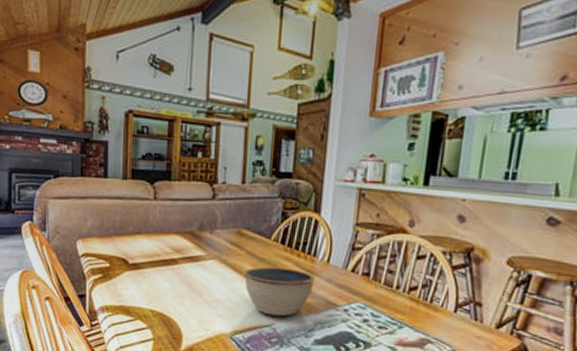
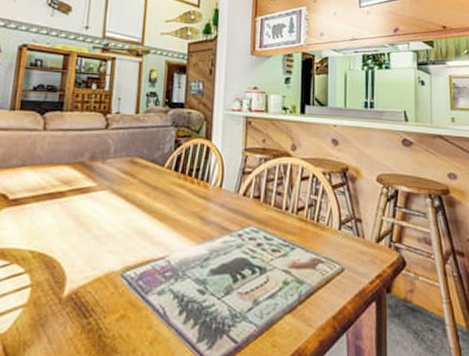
bowl: present [245,267,314,317] -> none [137,195,208,247]

